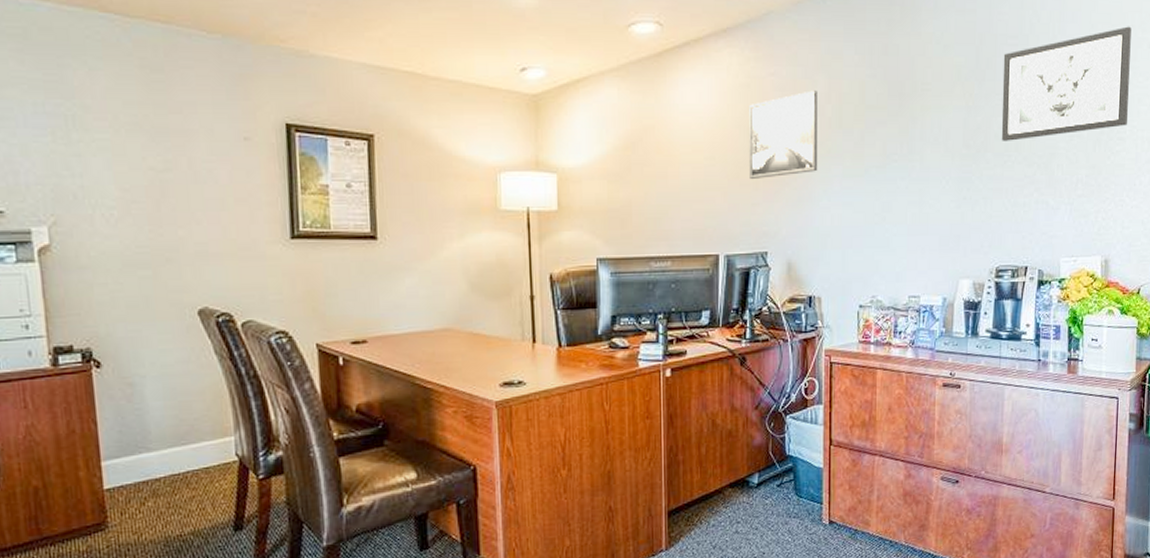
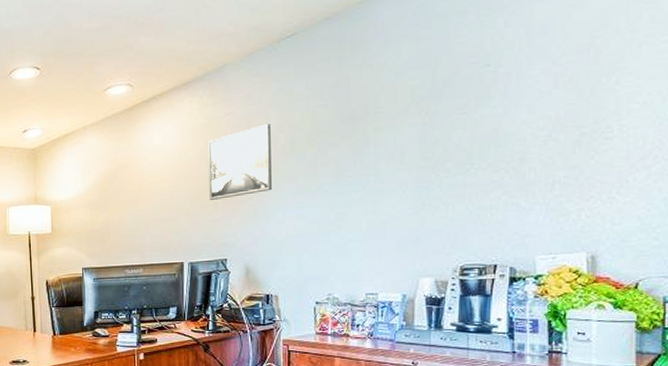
wall art: present [1001,26,1131,141] -> none [462,29,616,151]

